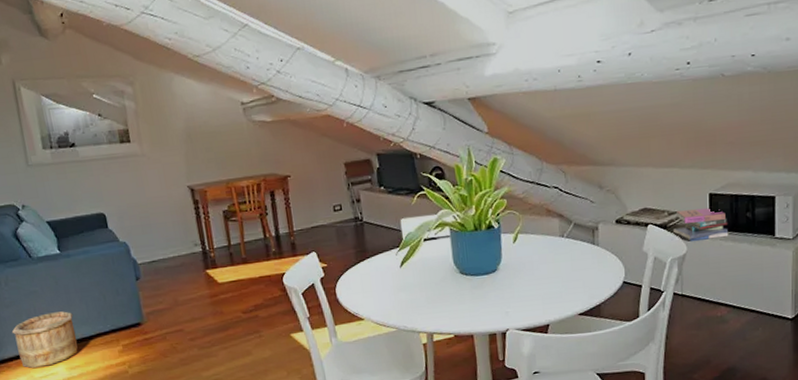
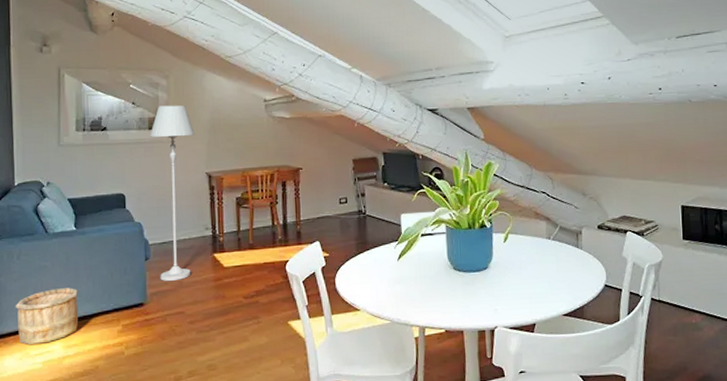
floor lamp: none [122,114,186,300] -> present [150,105,195,281]
books: present [673,208,729,241] -> none [650,219,700,249]

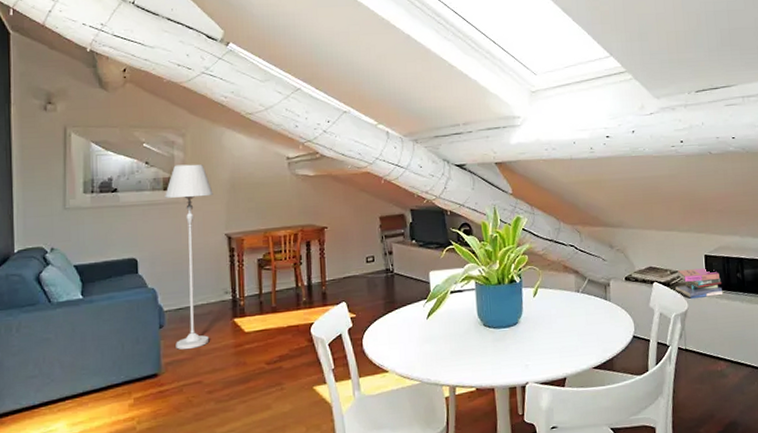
wooden bucket: present [15,288,79,346] -> none [13,360,86,425]
books: none [650,219,700,249] -> present [675,268,723,299]

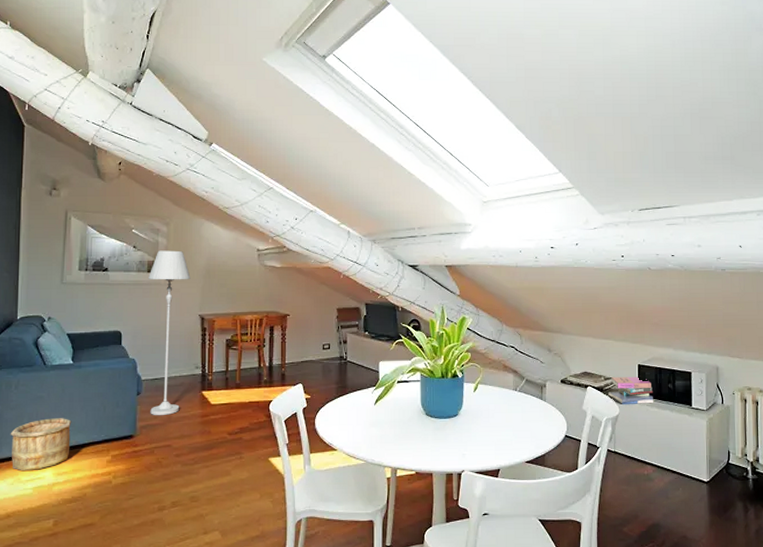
wooden bucket: none [13,360,86,425] -> present [10,418,72,472]

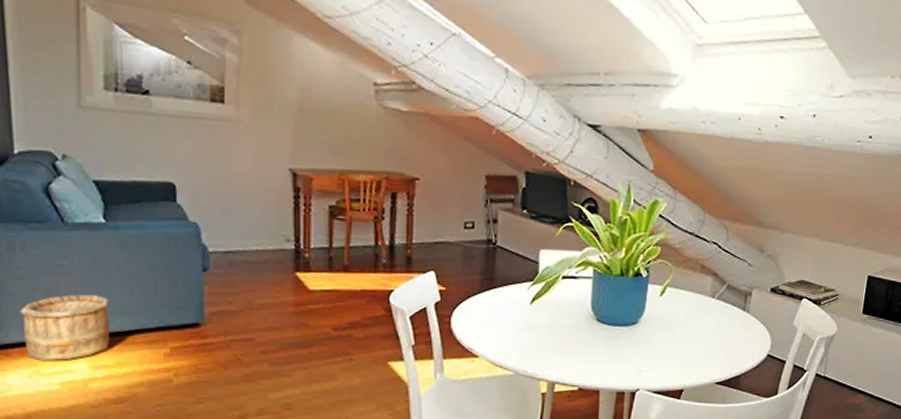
floor lamp: present [148,250,191,415] -> none [212,71,276,300]
books: present [608,377,654,404] -> none [826,289,882,324]

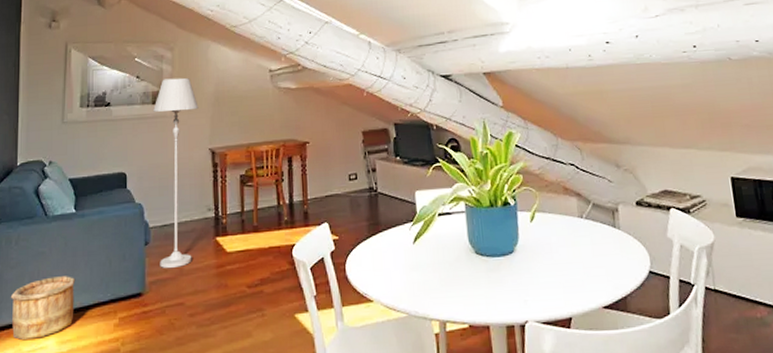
floor lamp: none [212,71,276,300] -> present [153,77,199,268]

